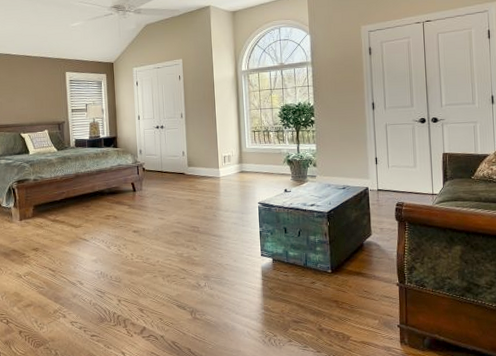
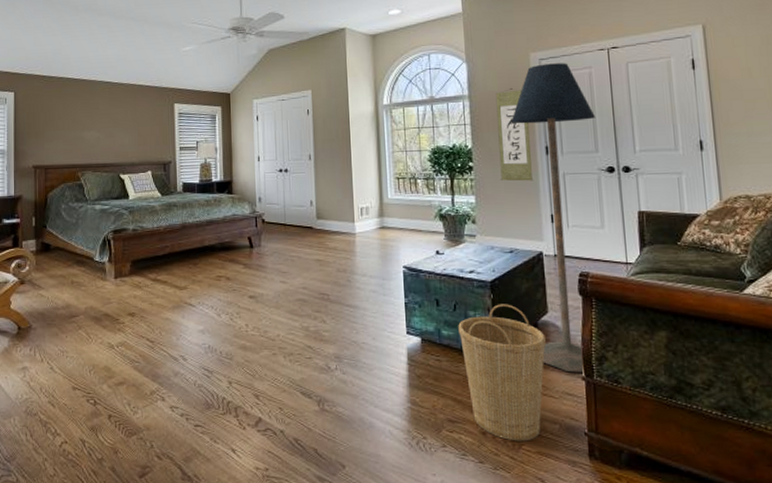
basket: none [302,229,370,335] -> present [458,304,547,442]
wall scroll: none [333,56,362,132] -> present [495,88,534,181]
floor lamp: none [345,34,411,280] -> present [511,63,595,373]

